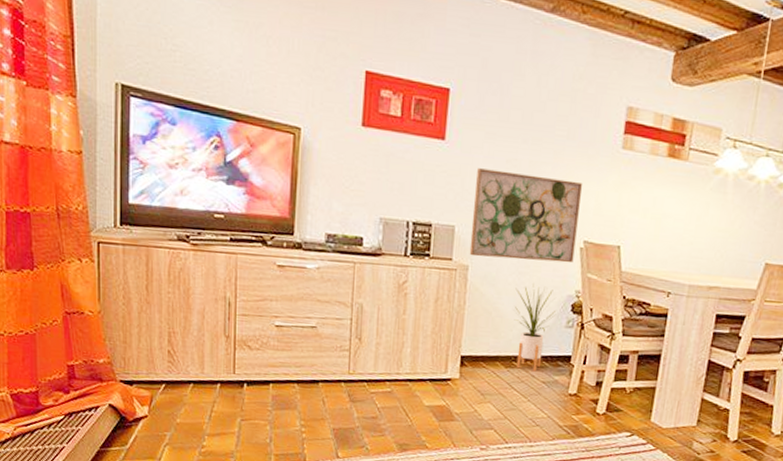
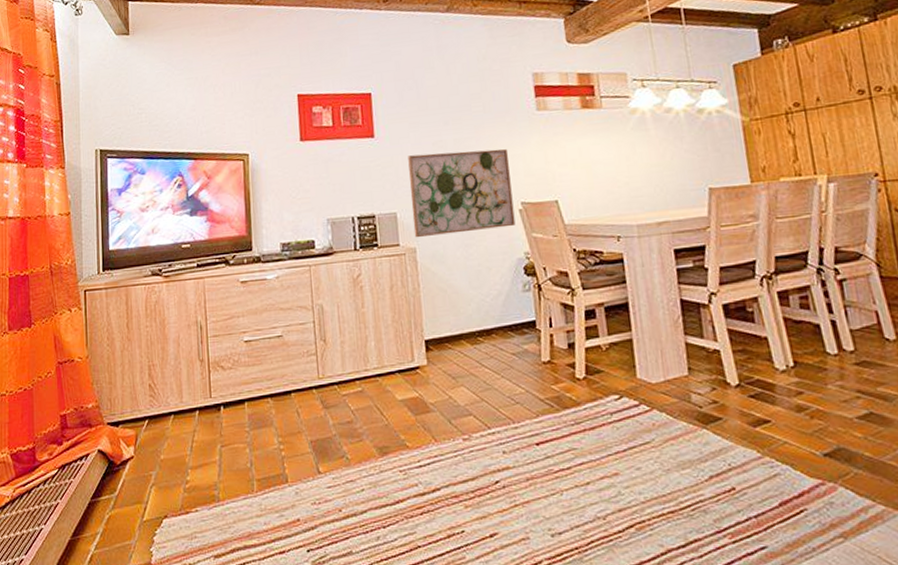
house plant: present [514,284,556,372] -> none [465,253,511,344]

